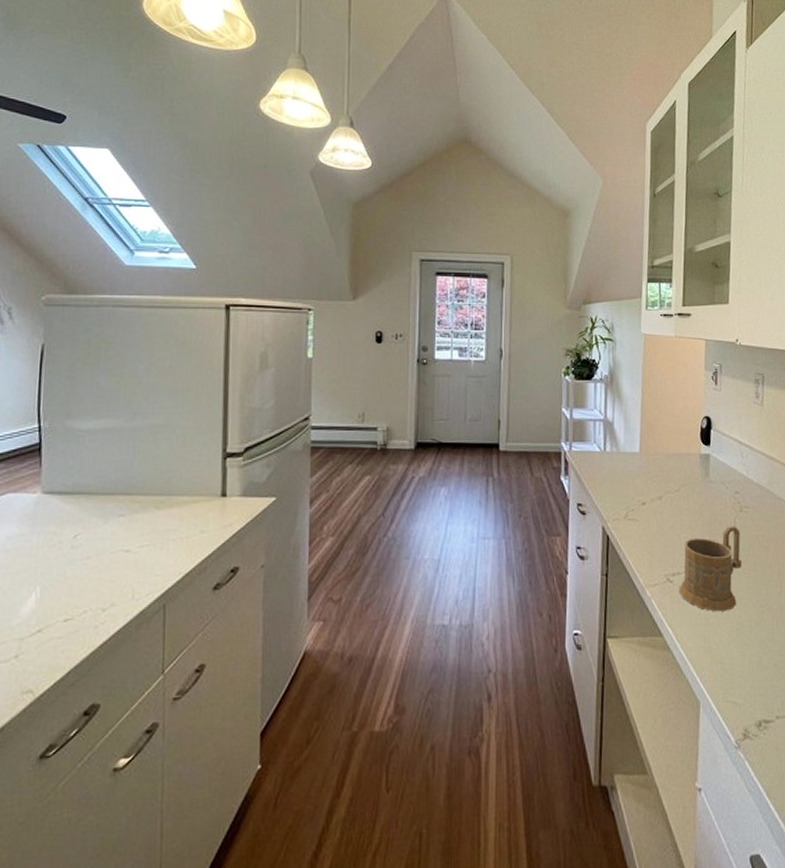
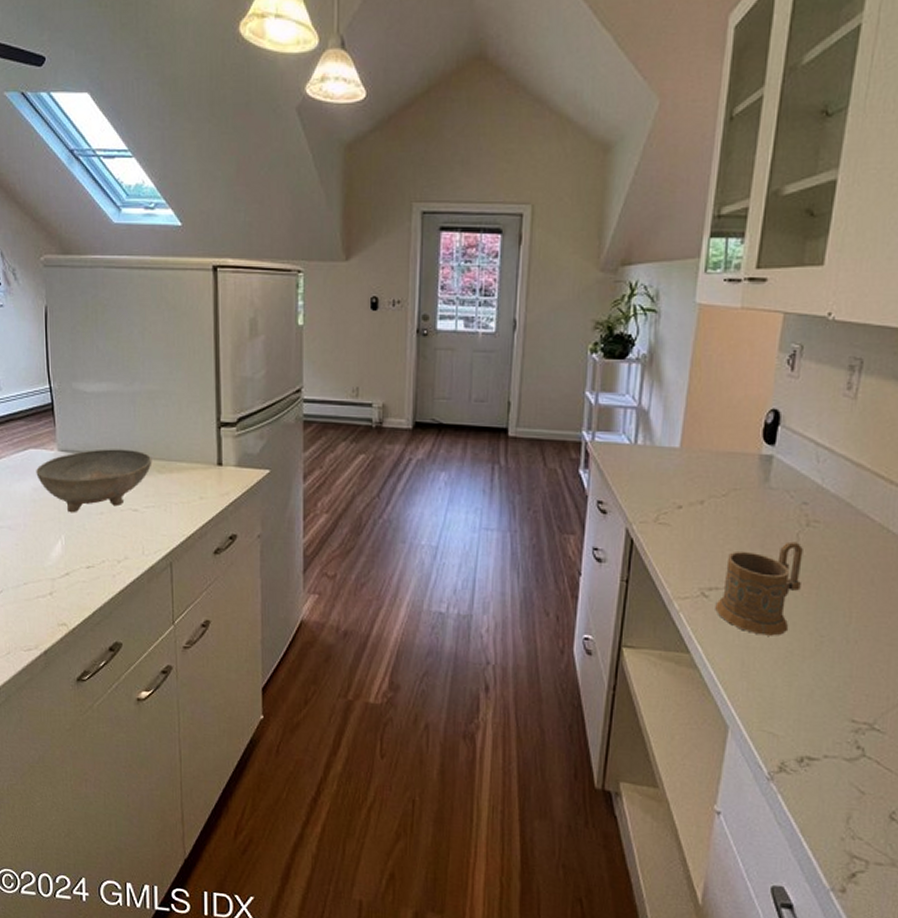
bowl: none [12,487,151,561] -> present [36,449,152,513]

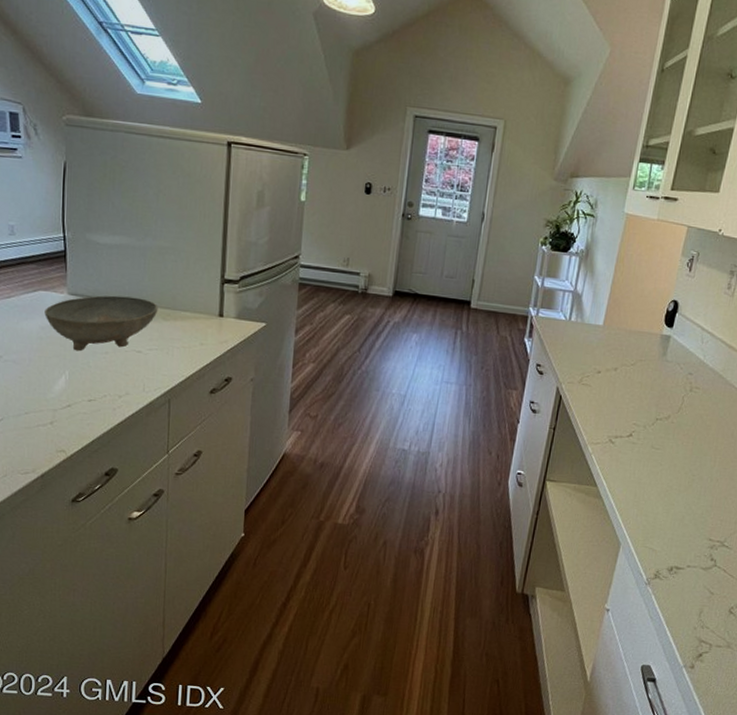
mug: present [715,541,803,636] -> none [618,402,686,475]

